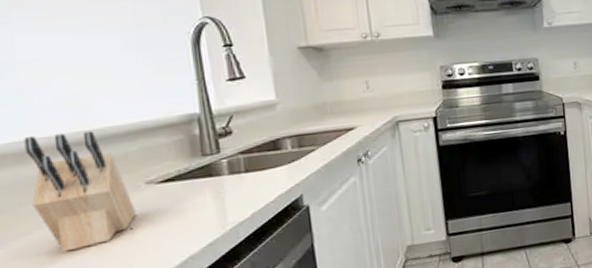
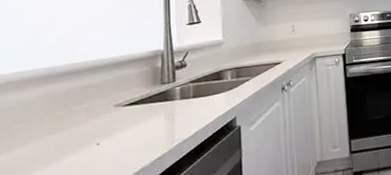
knife block: present [24,131,137,253] -> none [24,63,104,164]

